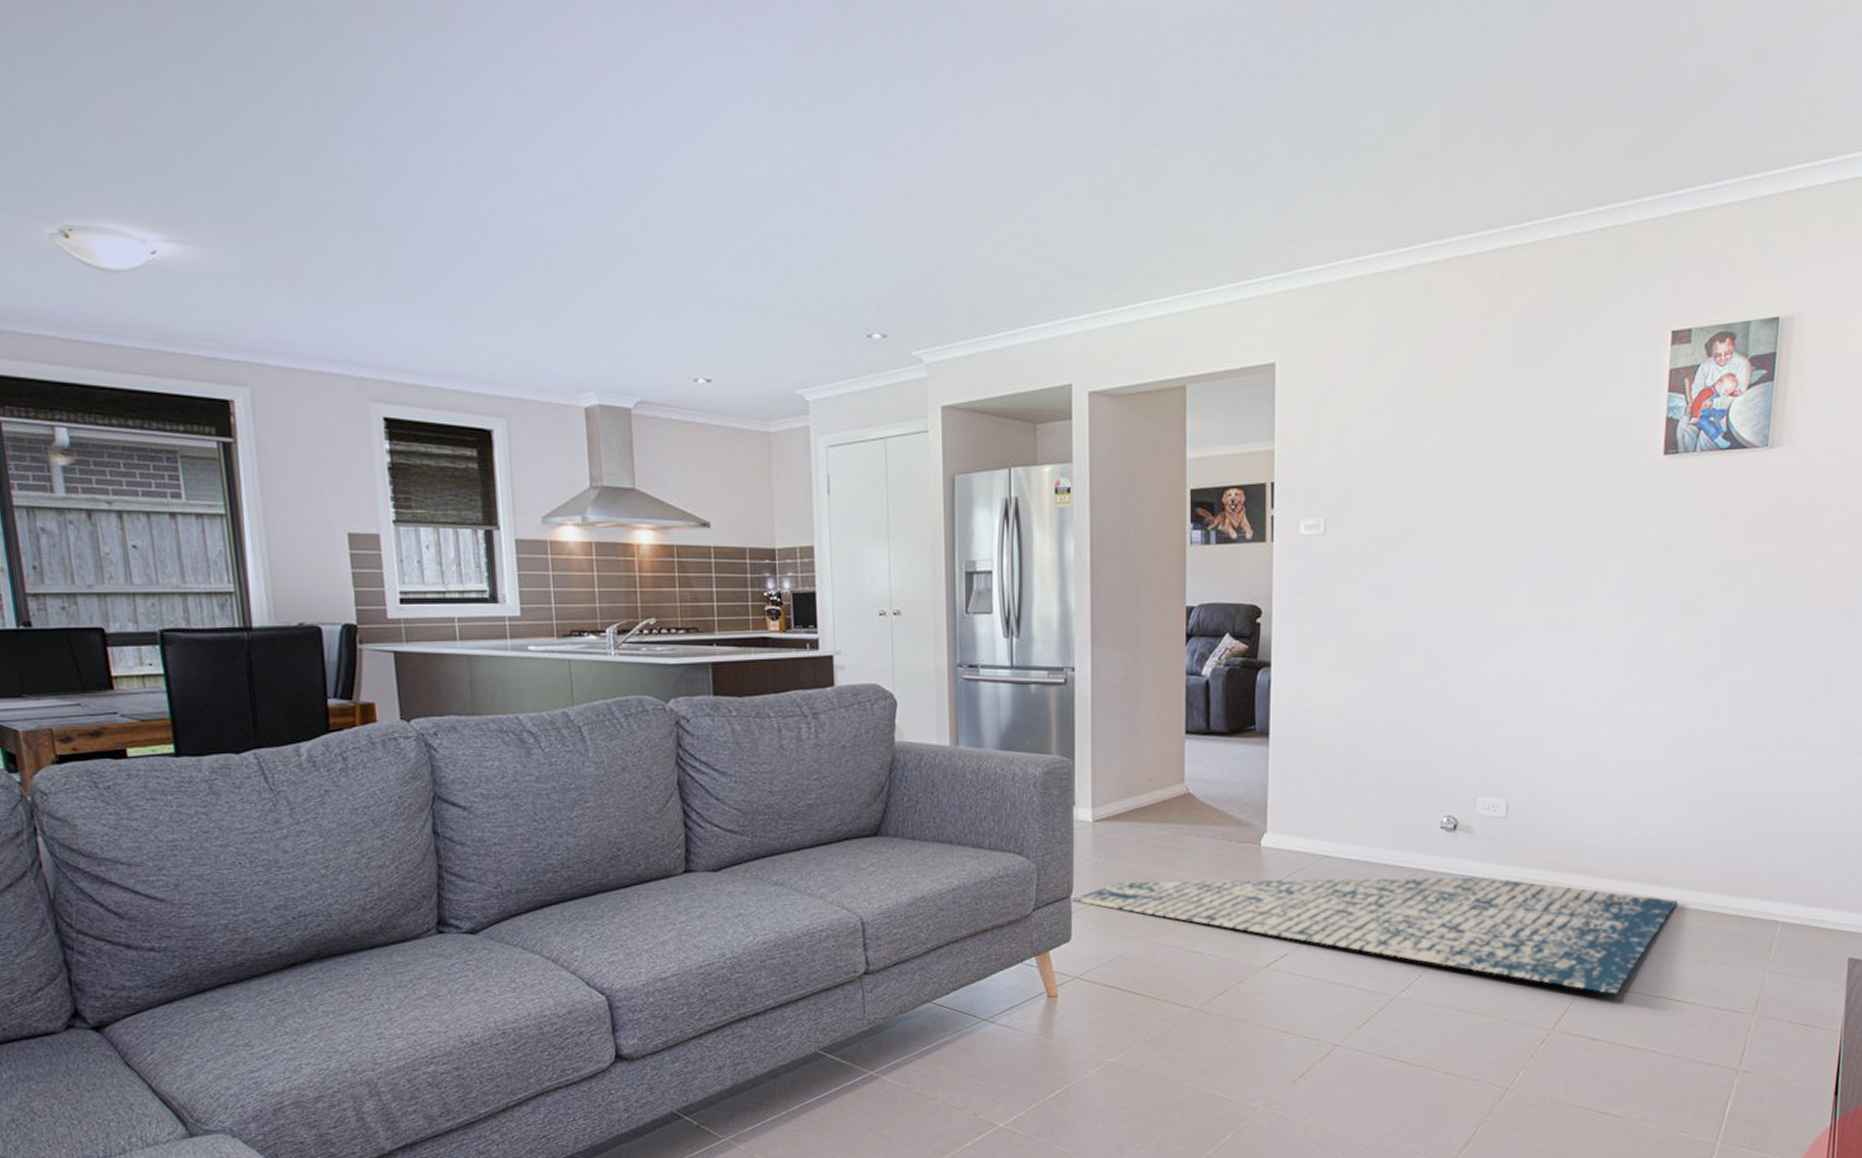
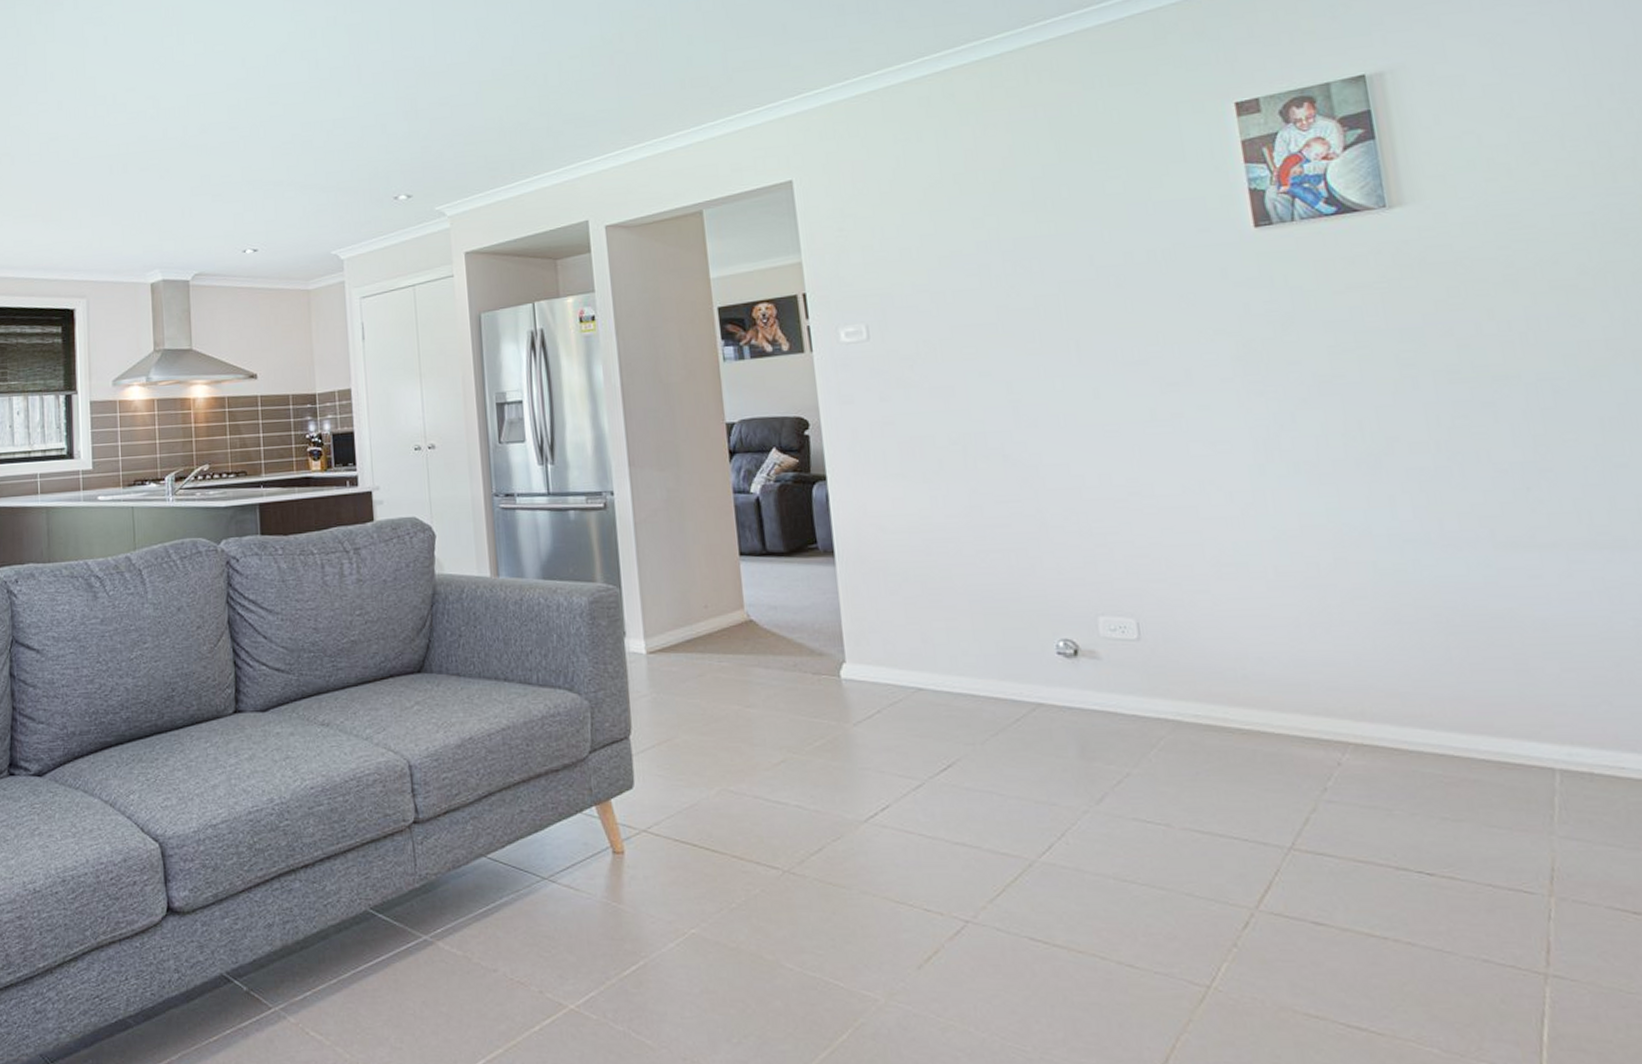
rug: present [1071,876,1678,994] -> none [630,711,1399,864]

